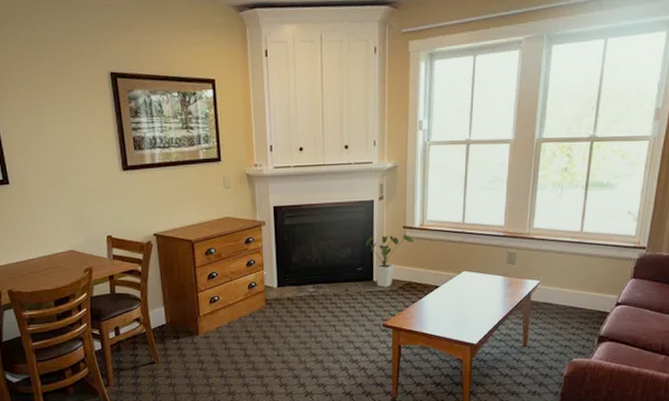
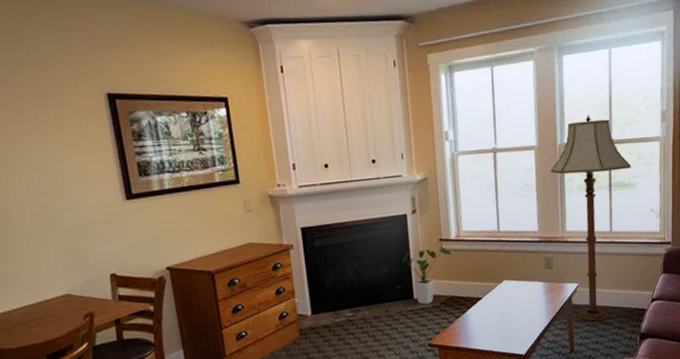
floor lamp: none [524,109,613,319] -> present [550,114,631,322]

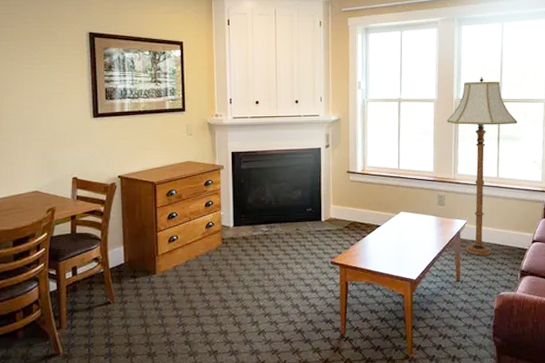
house plant: present [403,246,451,305] -> none [315,177,356,227]

